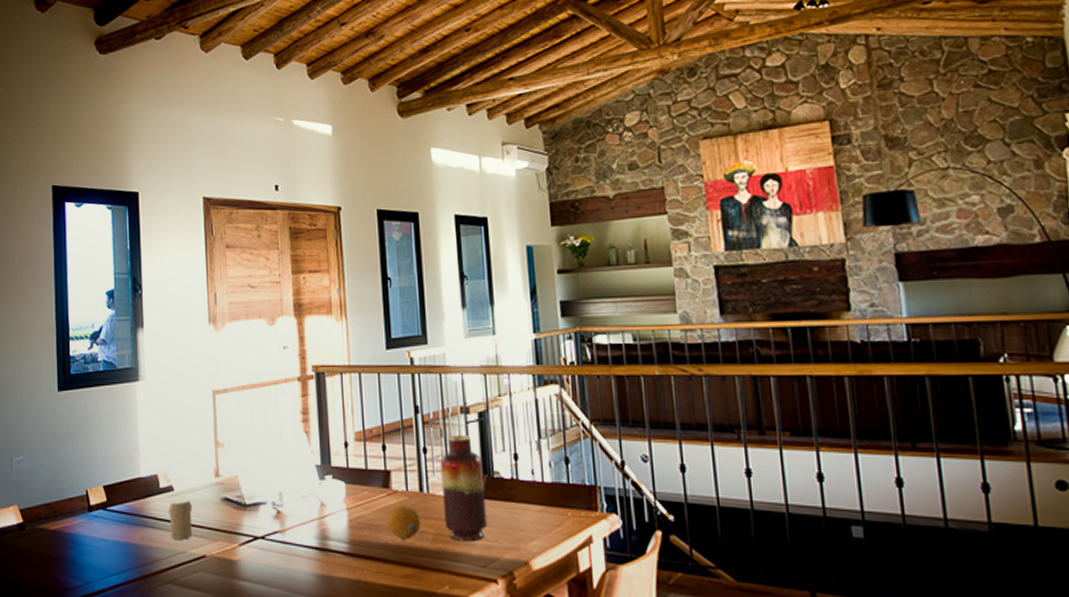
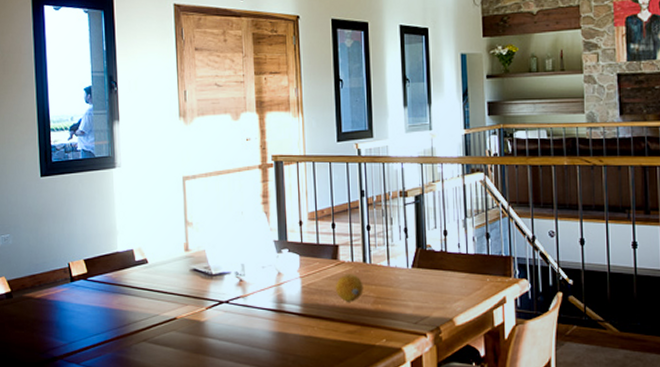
candle: present [168,501,193,540] -> none [143,272,165,304]
vase: present [440,435,488,542] -> none [381,215,420,303]

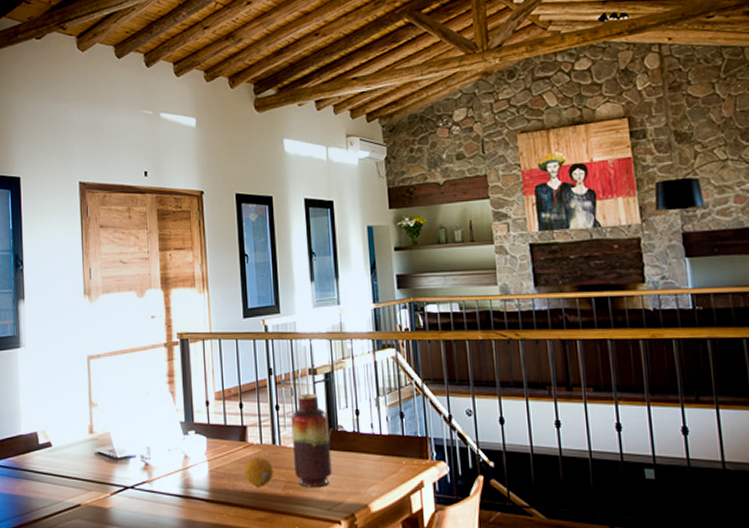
vase: none [381,215,420,303] -> present [291,394,332,488]

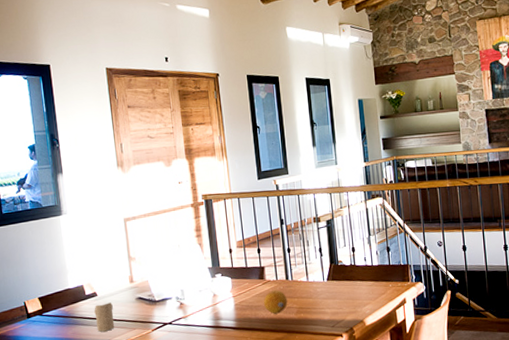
candle: none [47,456,69,490] -> present [94,302,115,332]
vase: present [291,394,332,488] -> none [300,237,335,312]

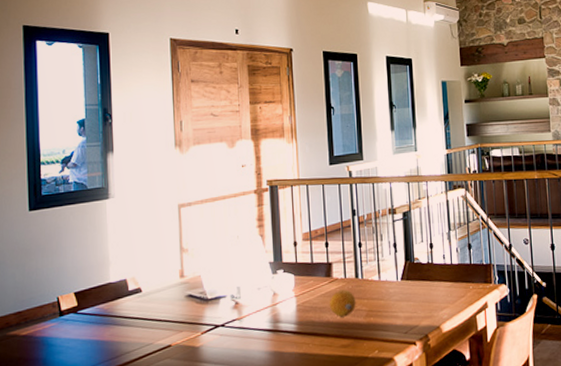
candle: present [94,302,115,332] -> none [137,300,159,334]

